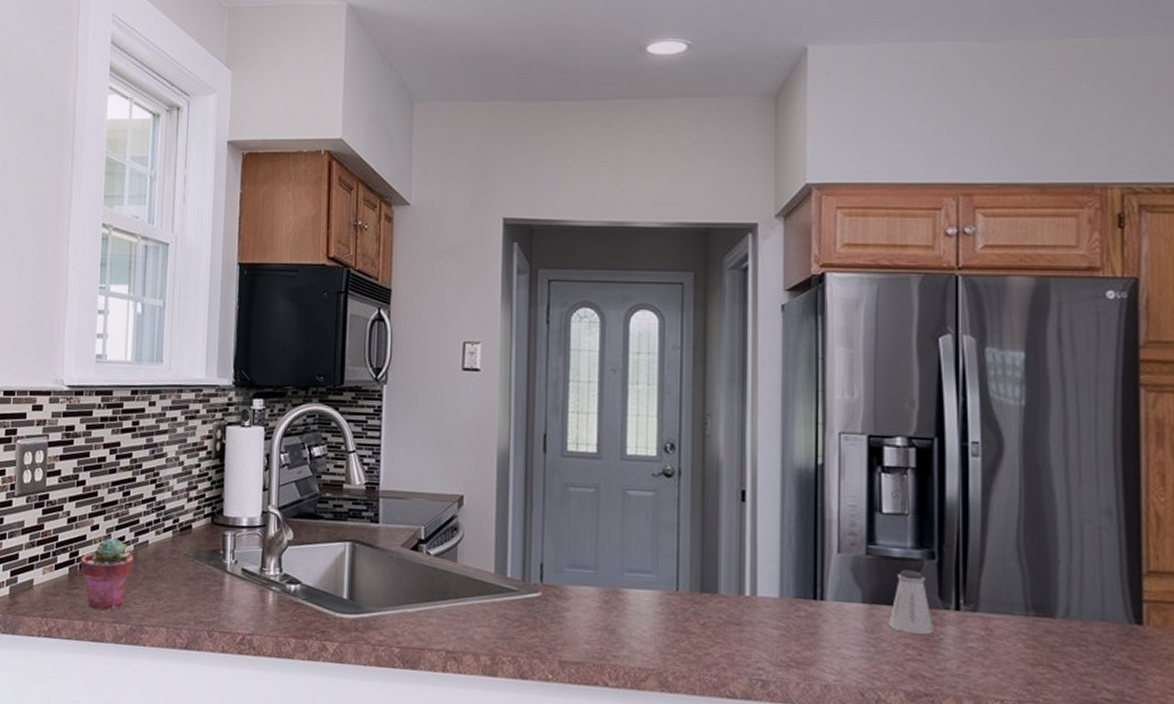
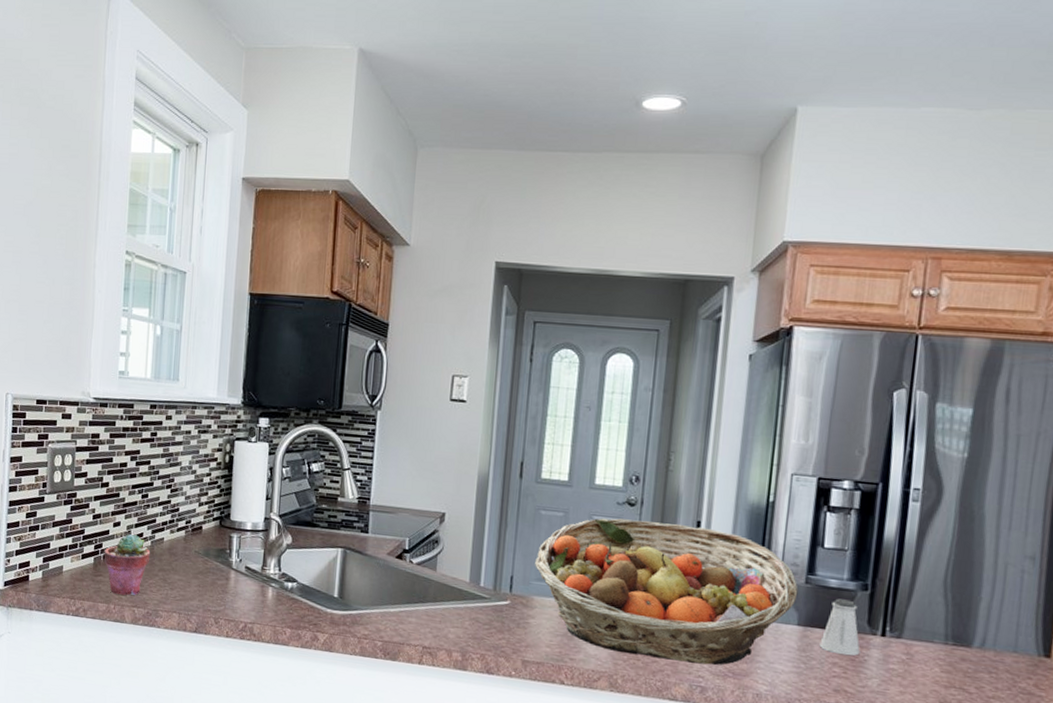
fruit basket: none [566,492,859,654] -> present [535,518,798,665]

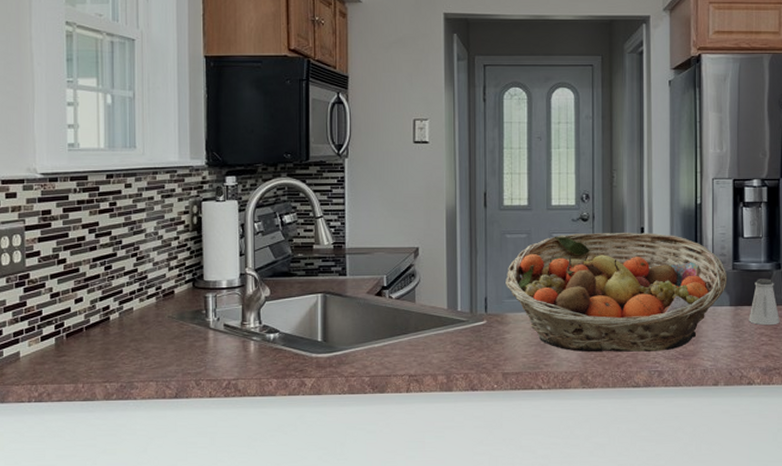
potted succulent: present [103,533,151,595] -> none [66,308,120,372]

